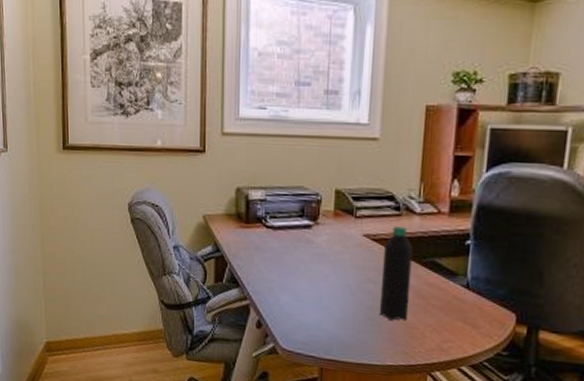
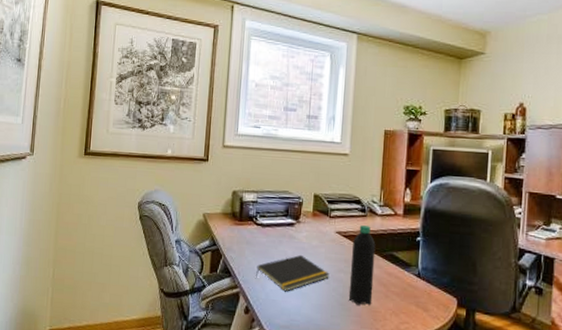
notepad: none [267,261,356,305] -> present [255,254,330,292]

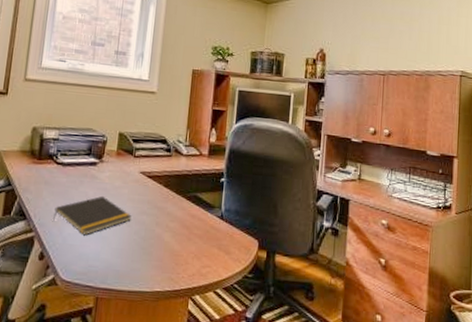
water bottle: present [348,225,376,305] -> none [150,165,180,249]

